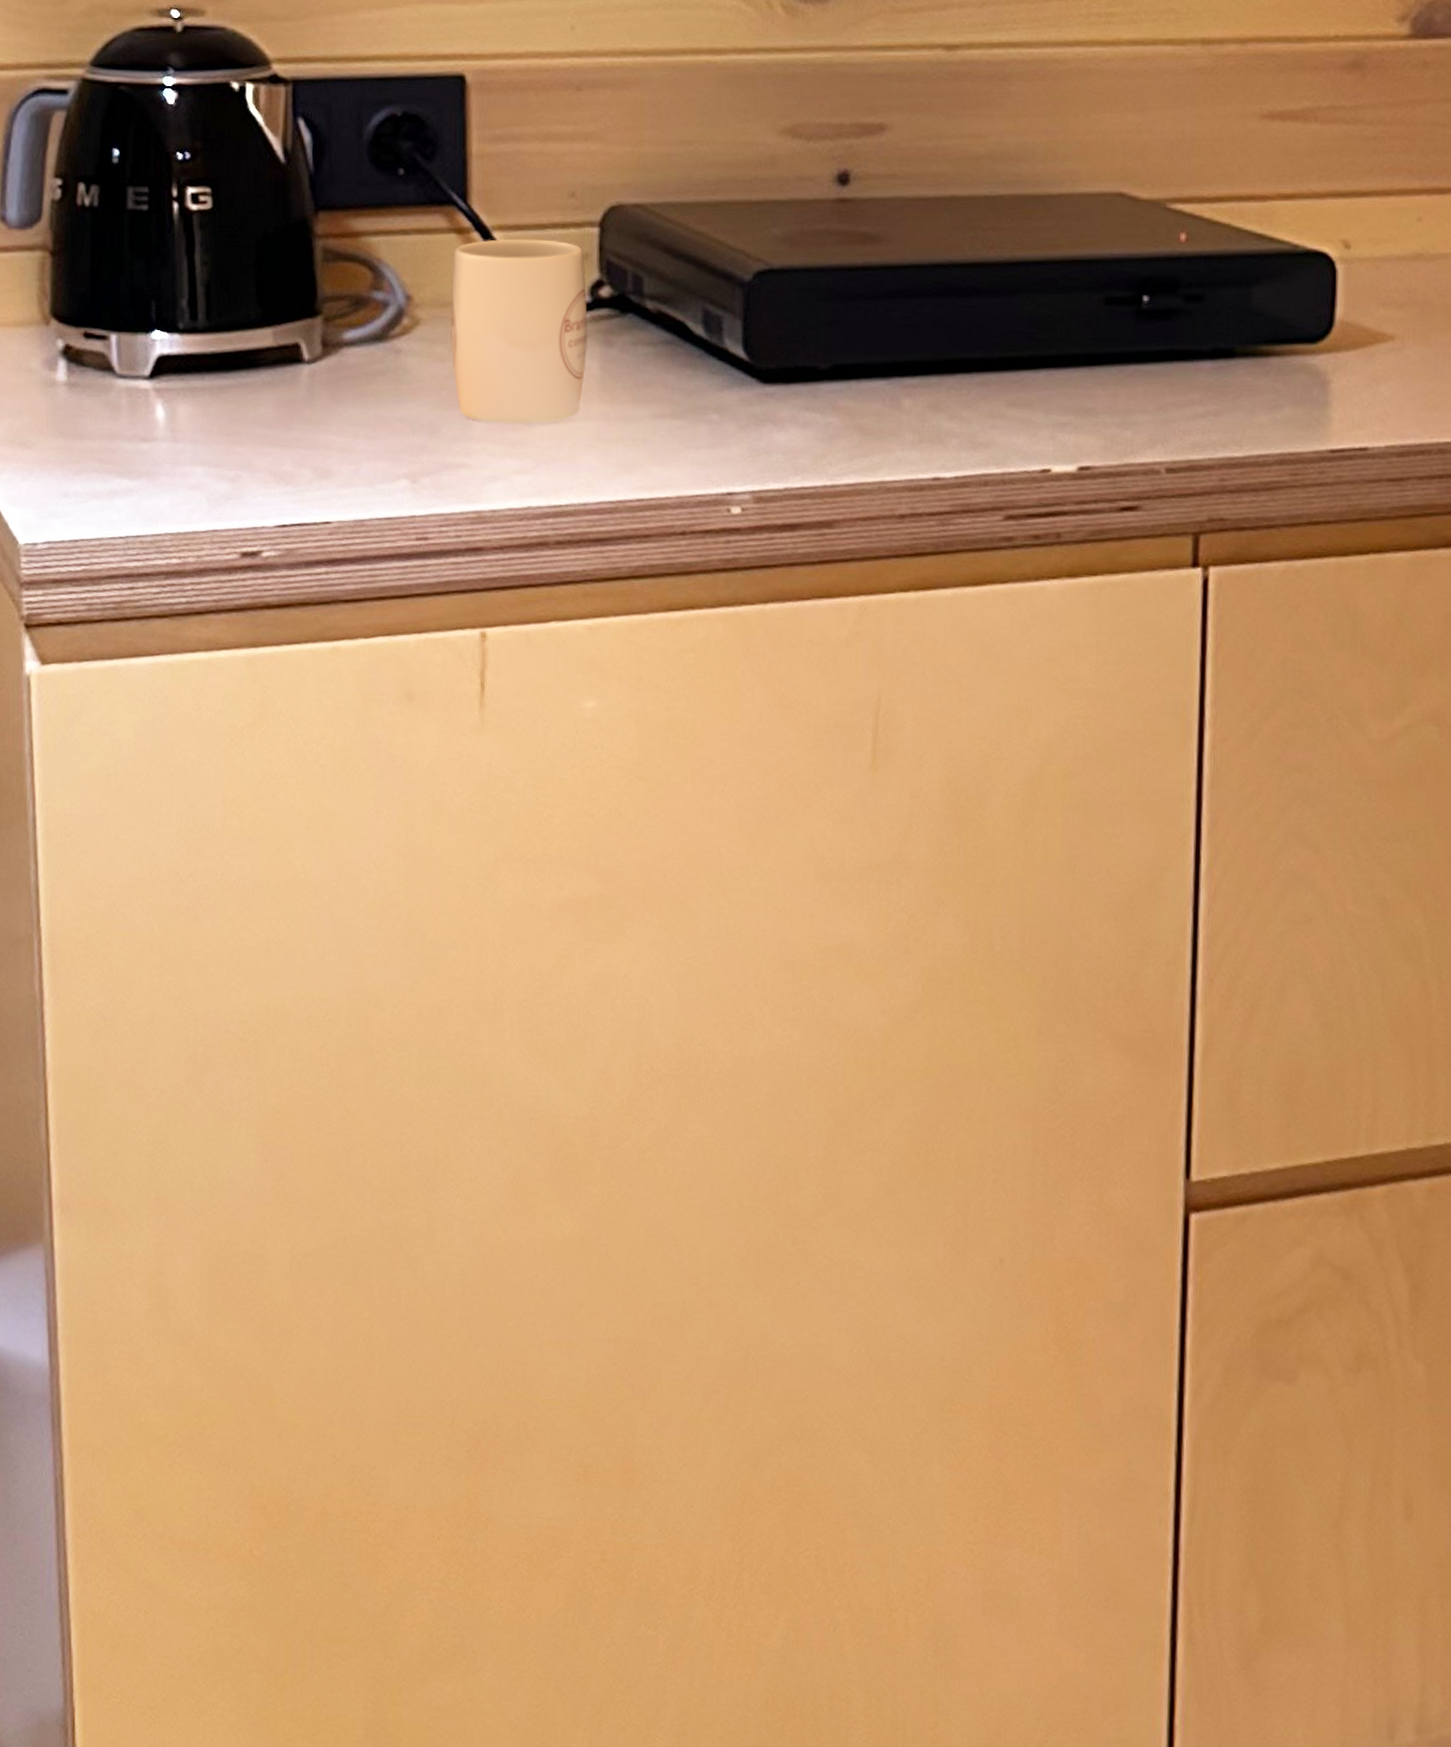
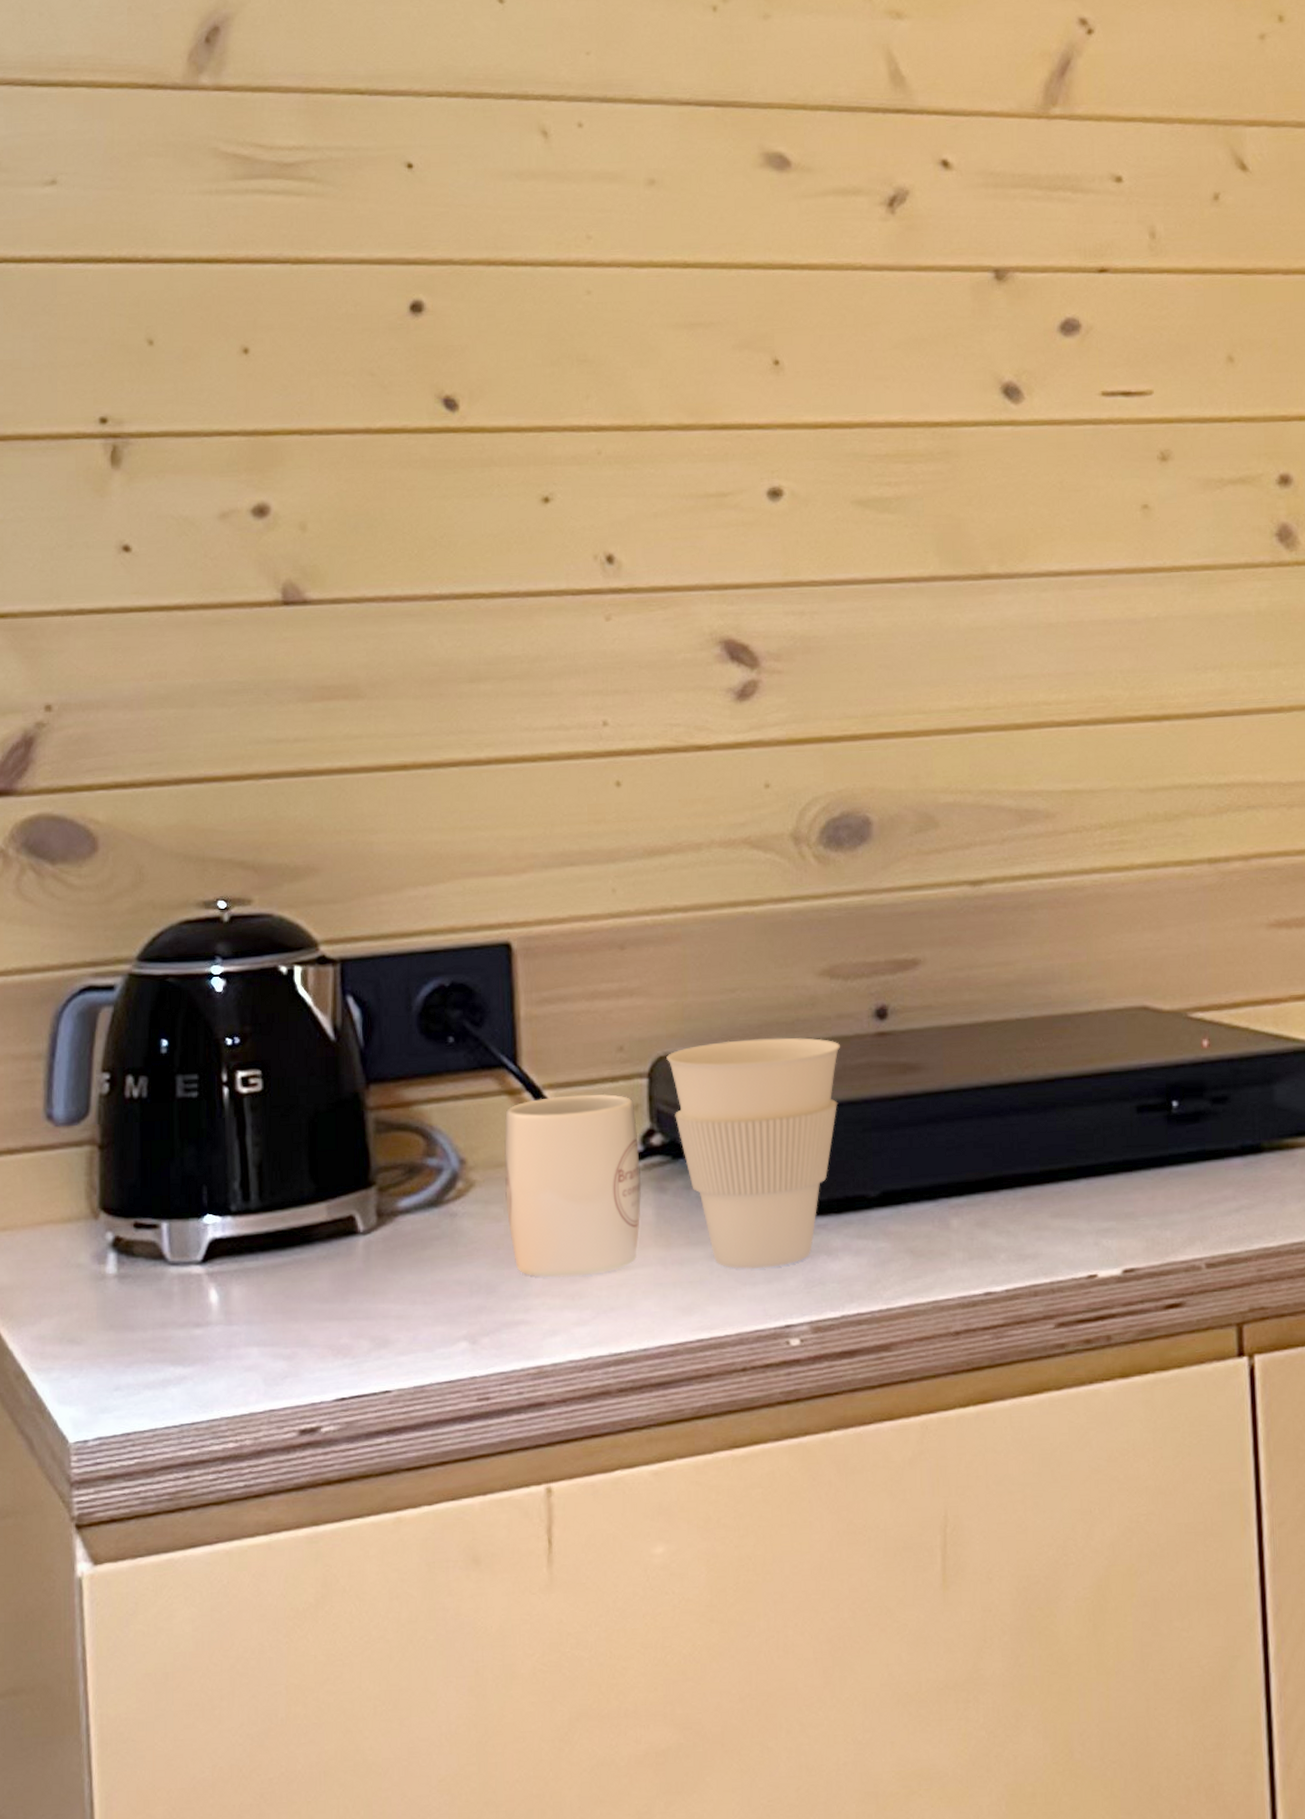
cup: none [619,195,798,433] -> present [666,1037,840,1270]

